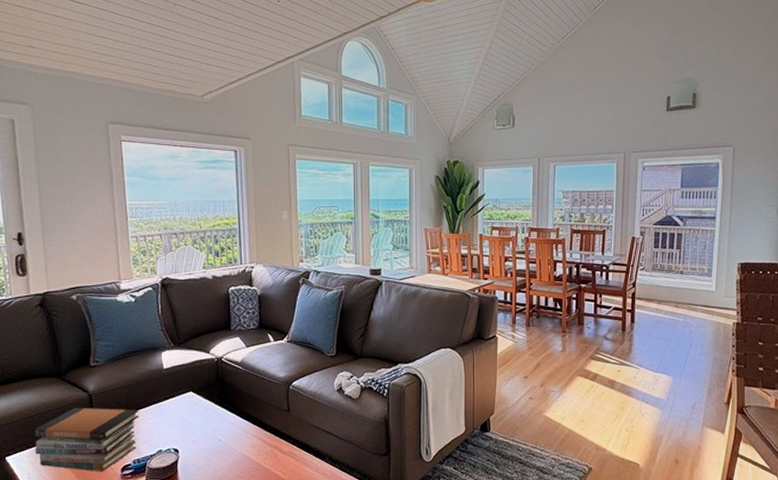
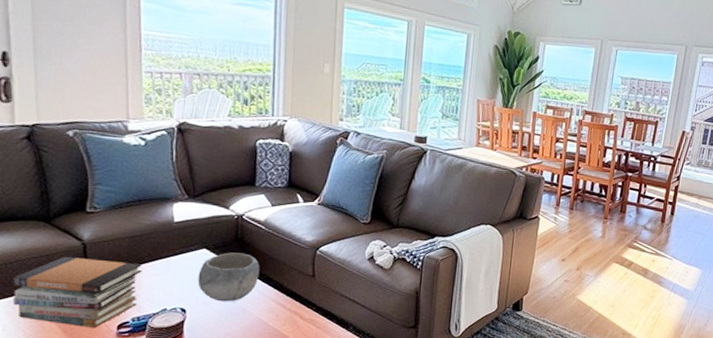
bowl: none [187,393,240,441] -> present [197,252,260,302]

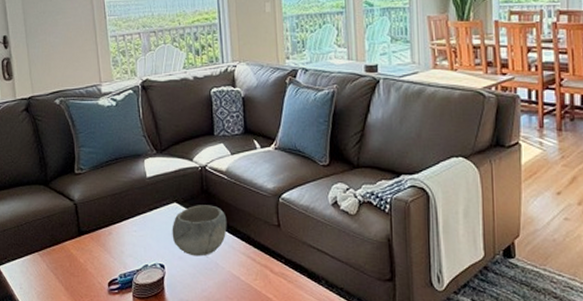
book stack: present [12,256,142,329] -> none [24,216,124,286]

